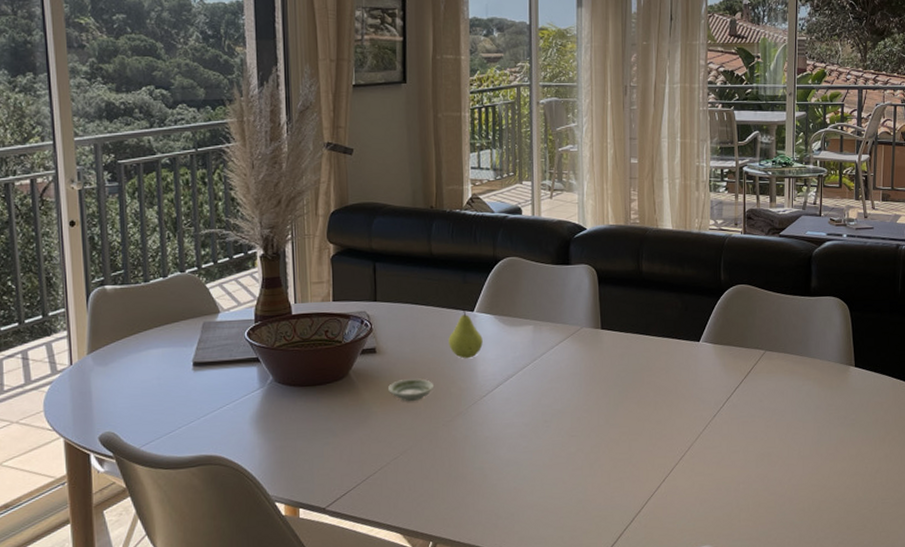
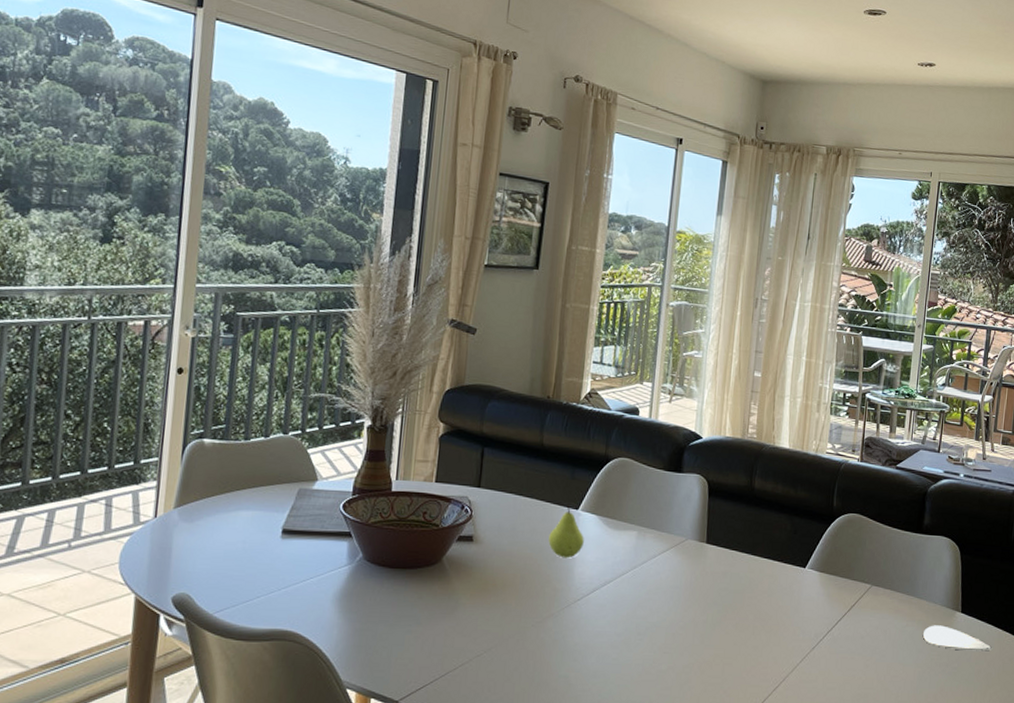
saucer: present [387,378,435,402] -> none [479,573,529,598]
guitar pick: none [820,381,887,403] -> present [923,625,992,651]

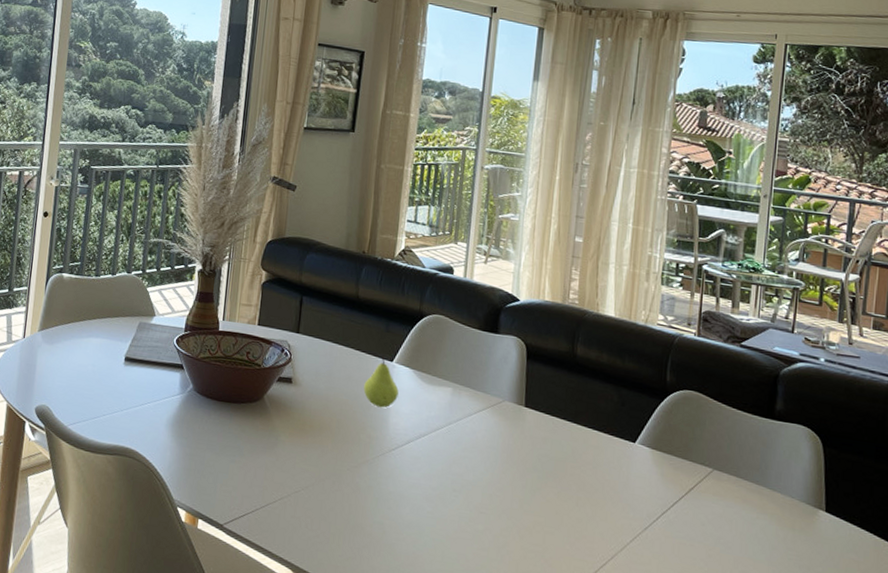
guitar pick: present [923,625,992,651] -> none [778,521,866,559]

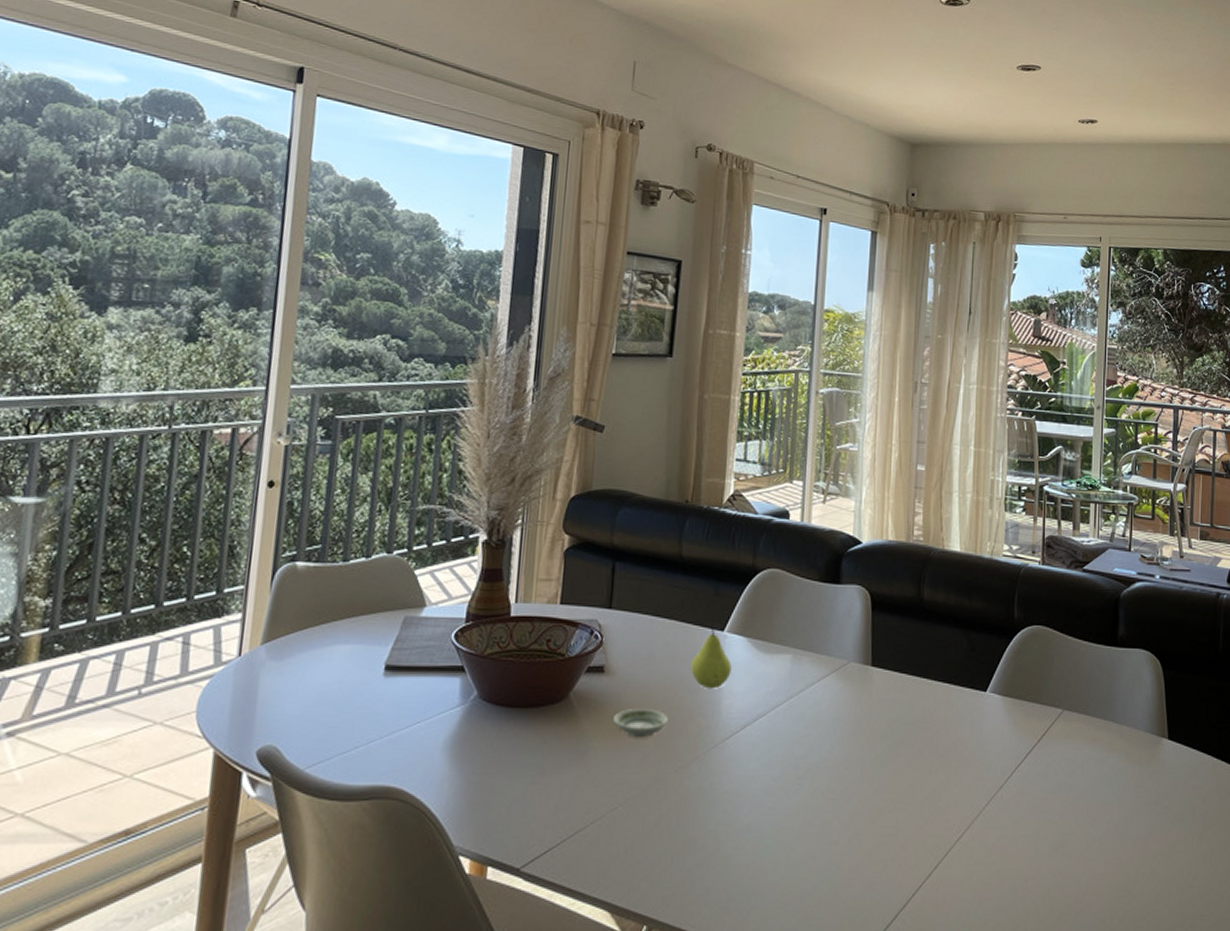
saucer: none [298,414,345,439] -> present [612,709,669,738]

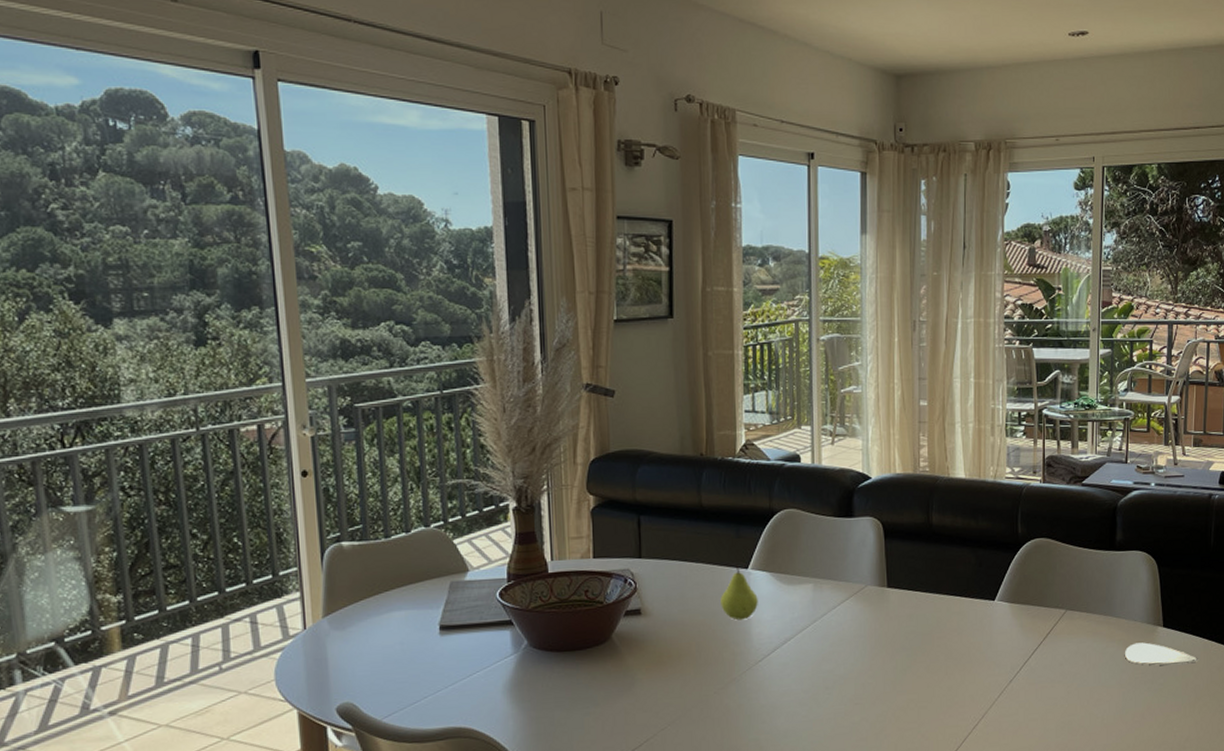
saucer: present [612,709,669,738] -> none [653,642,705,668]
guitar pick: none [1127,755,1206,785] -> present [1125,642,1198,666]

